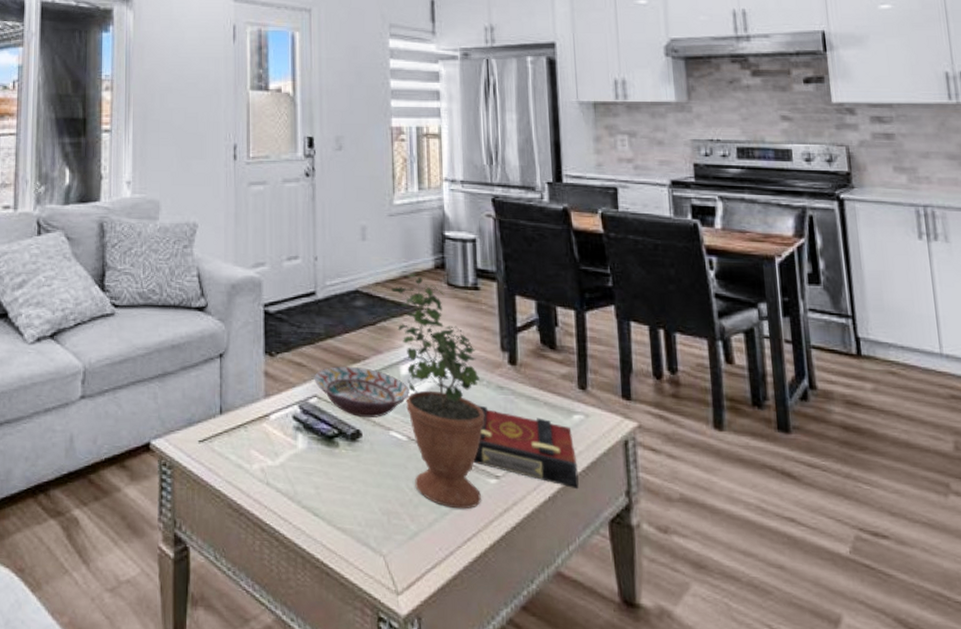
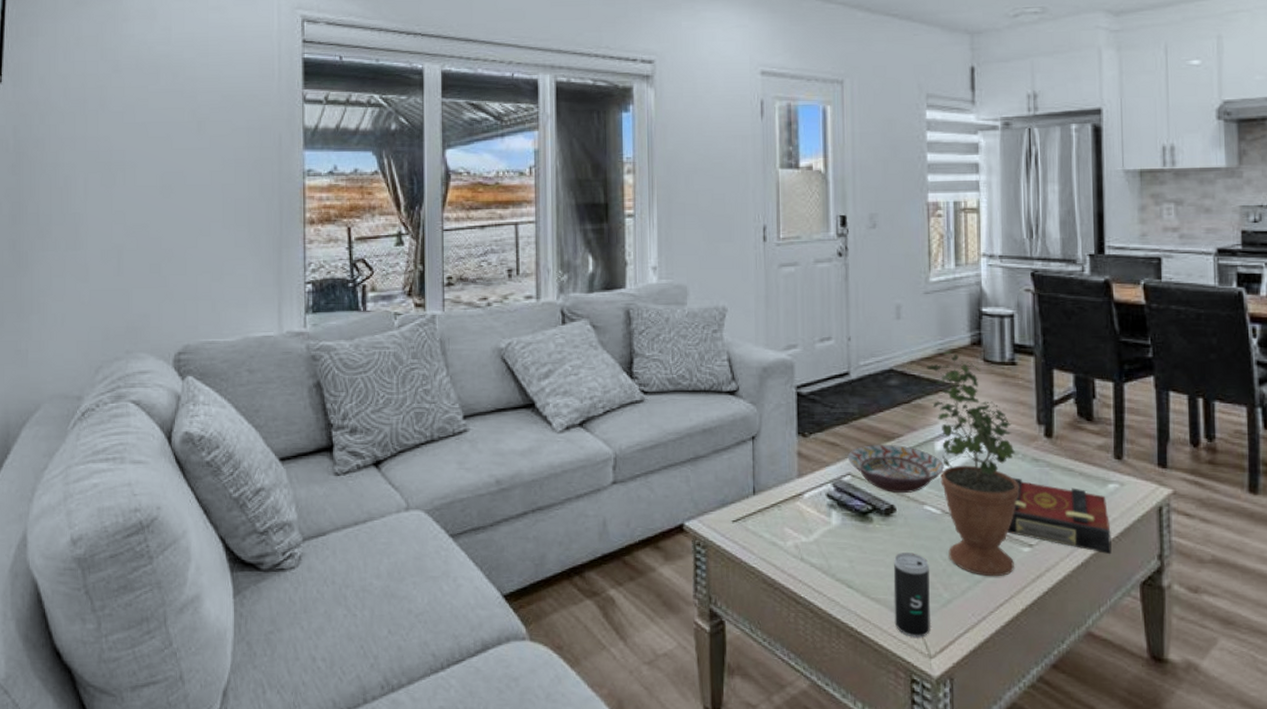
beverage can: none [359,480,398,573] -> present [893,552,932,639]

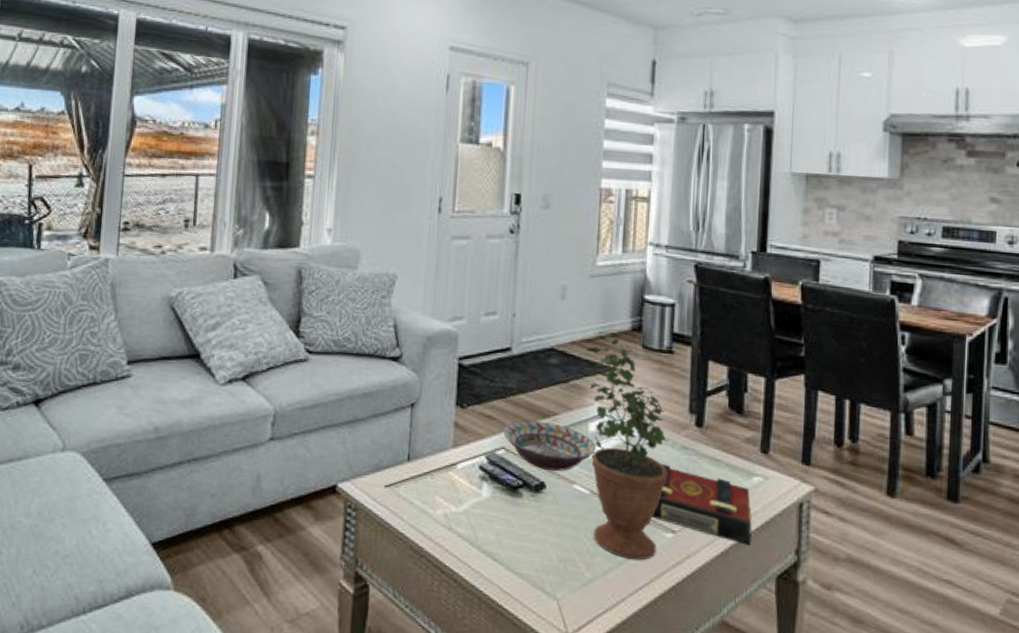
beverage can: present [893,552,932,639] -> none [535,529,574,616]

